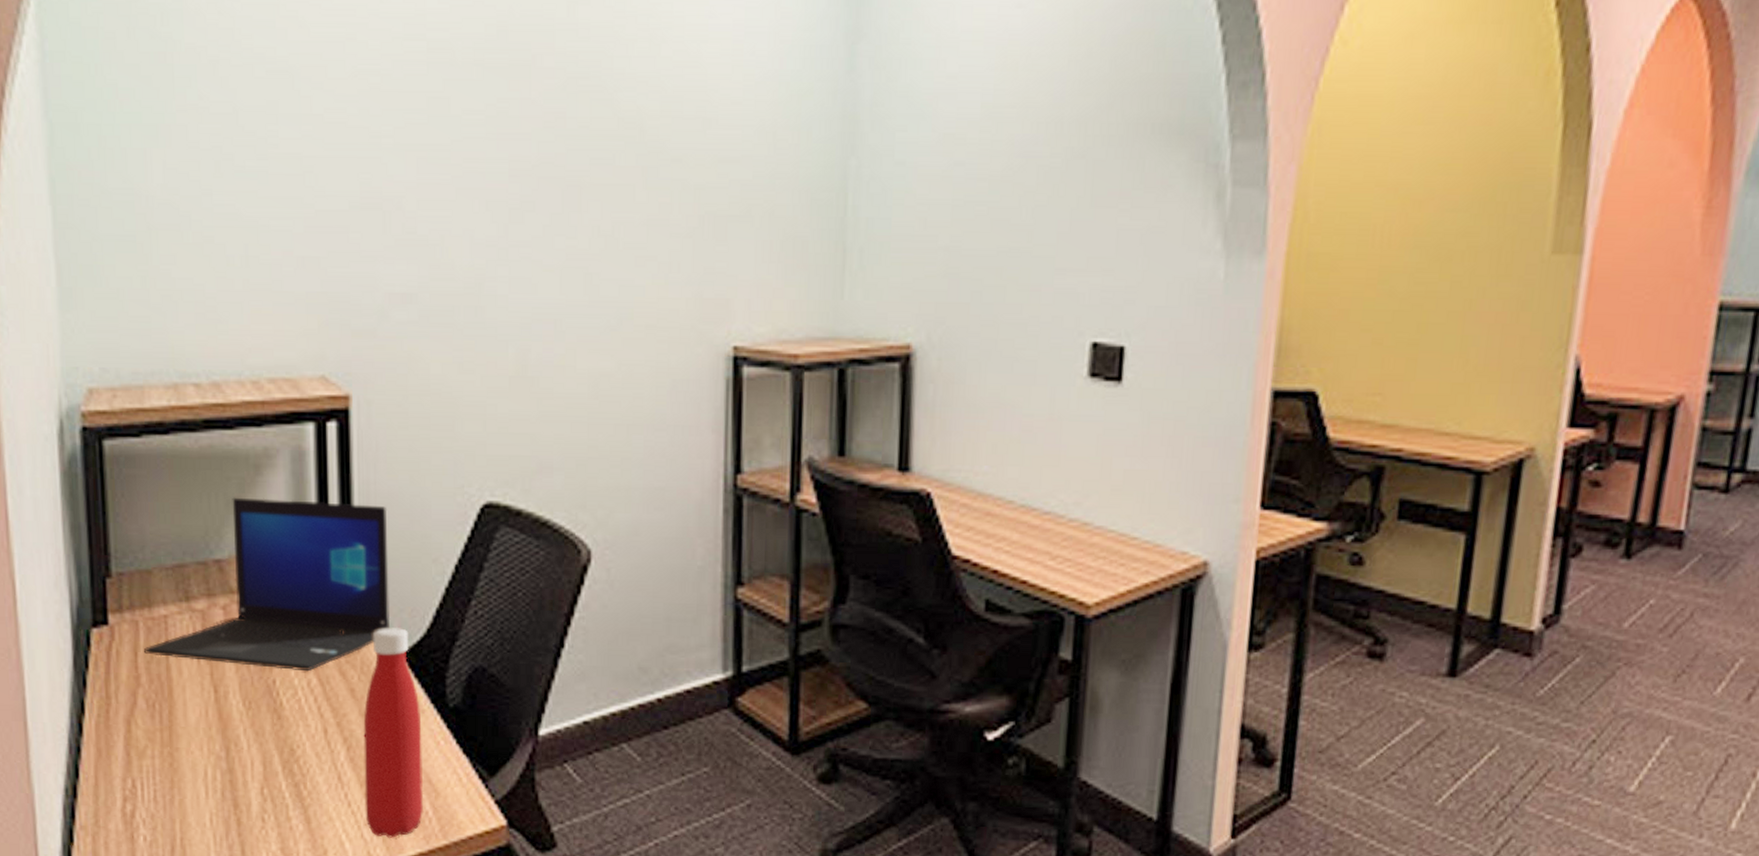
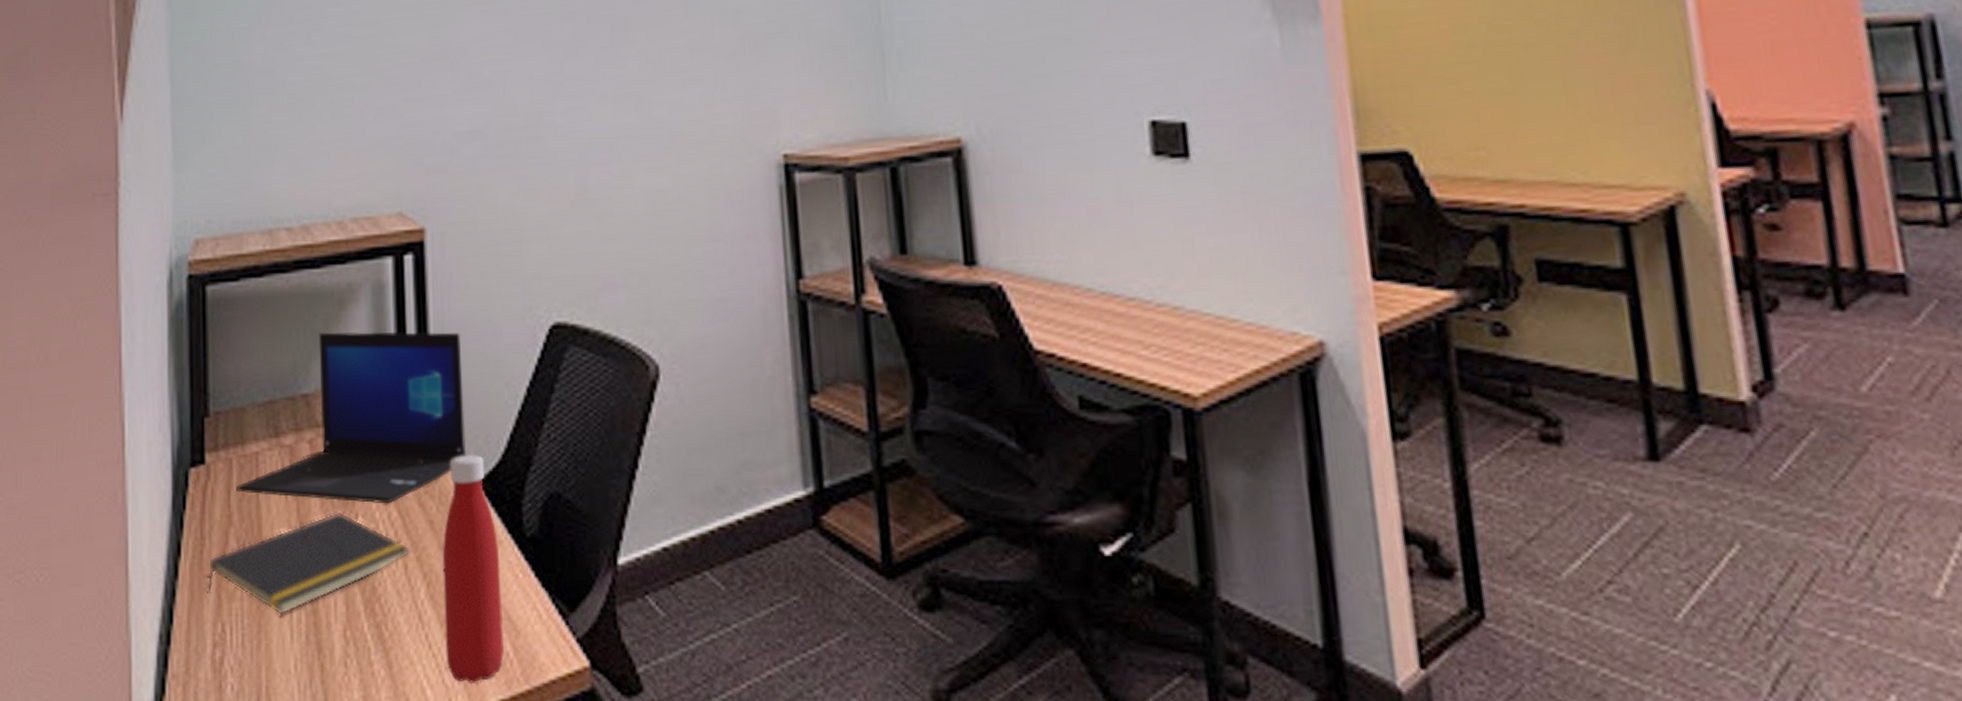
notepad: none [115,677,330,773] -> present [207,511,410,615]

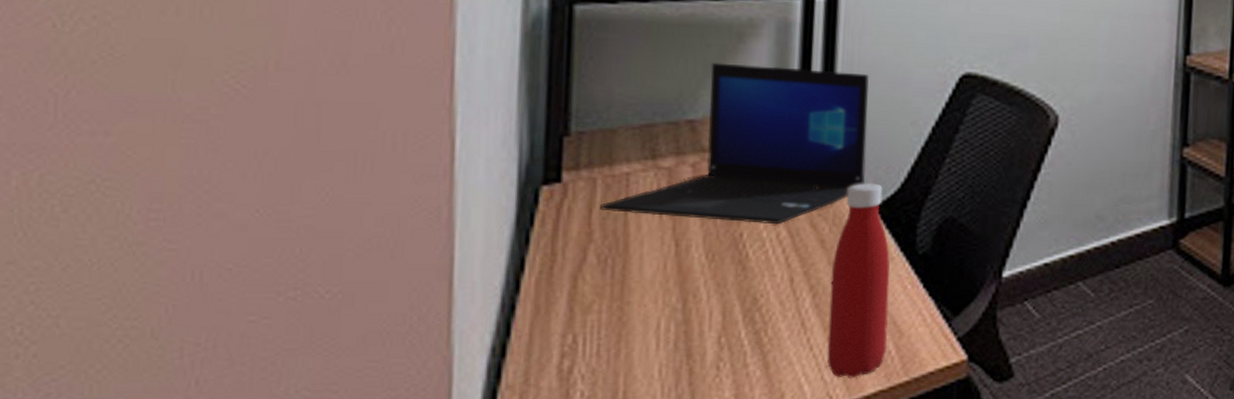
notepad: present [207,511,410,615] -> none [556,230,797,325]

